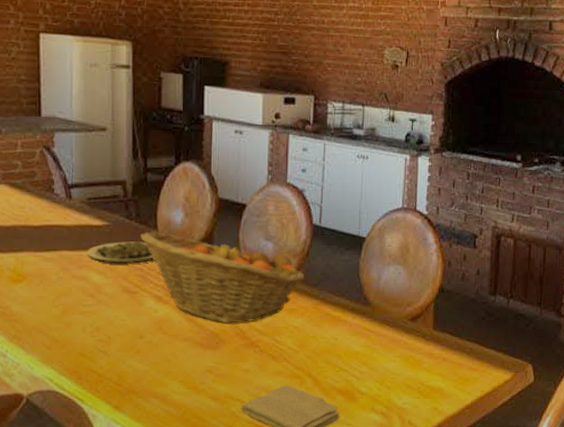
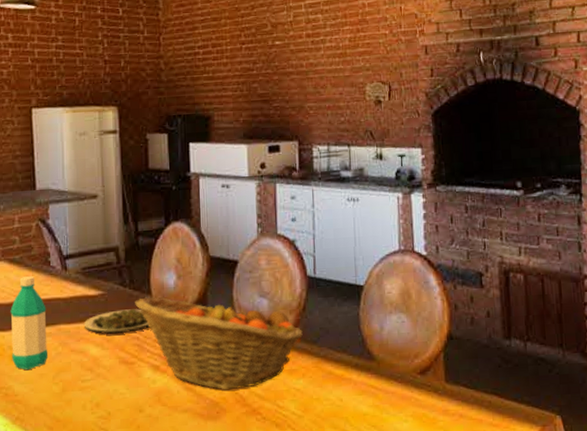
water bottle: none [10,201,49,292] -> present [10,276,49,371]

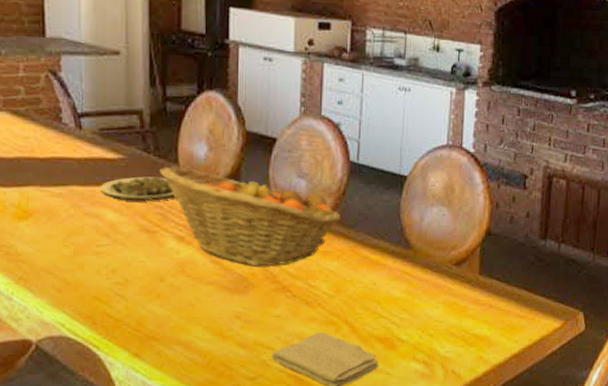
water bottle: present [10,276,49,371] -> none [13,131,58,230]

